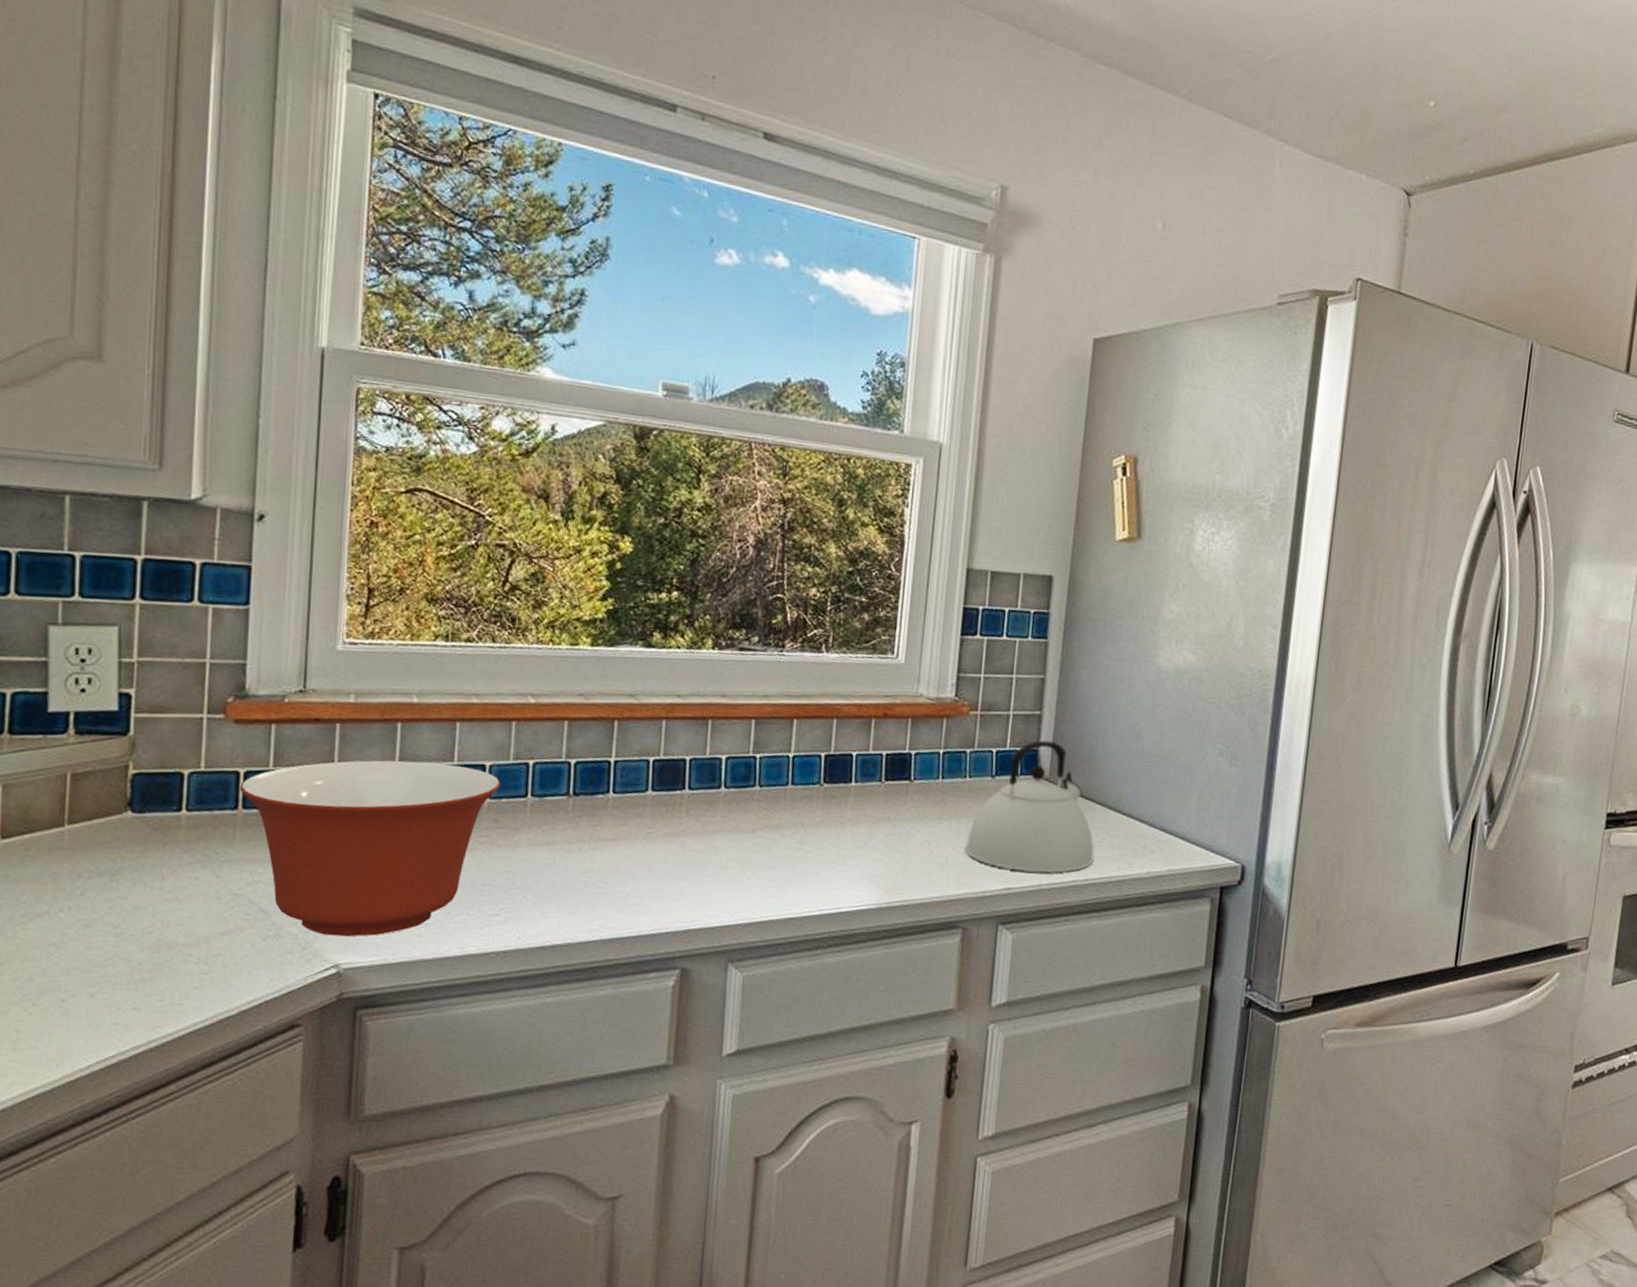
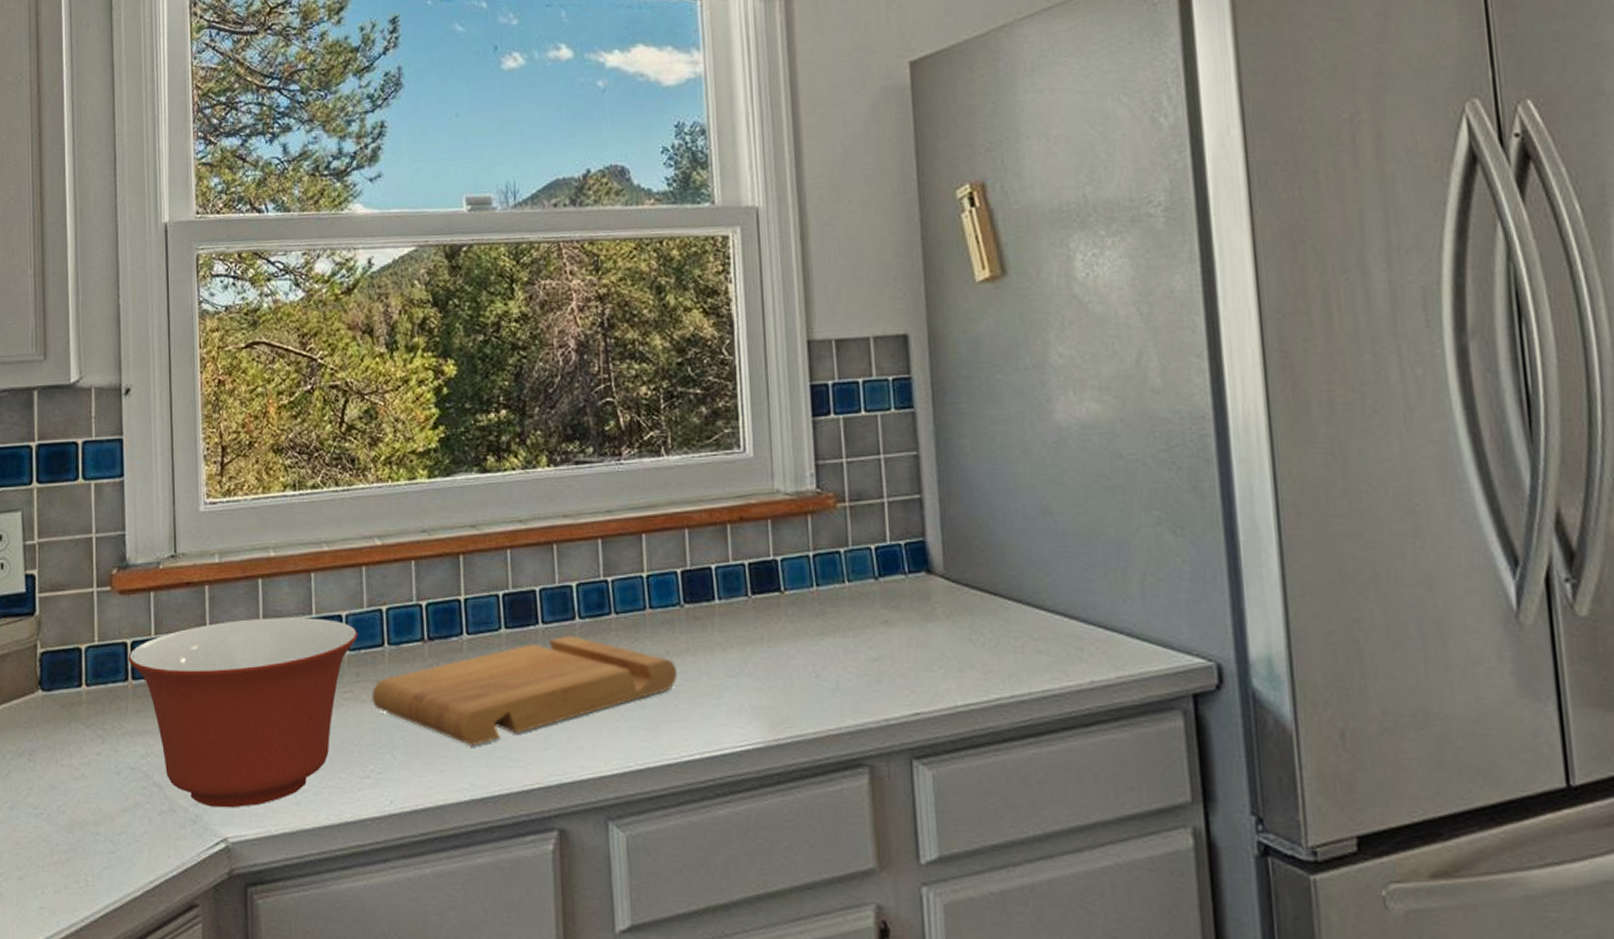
cutting board: none [509,801,810,893] -> present [372,635,678,746]
kettle: present [964,740,1094,873] -> none [856,528,1018,692]

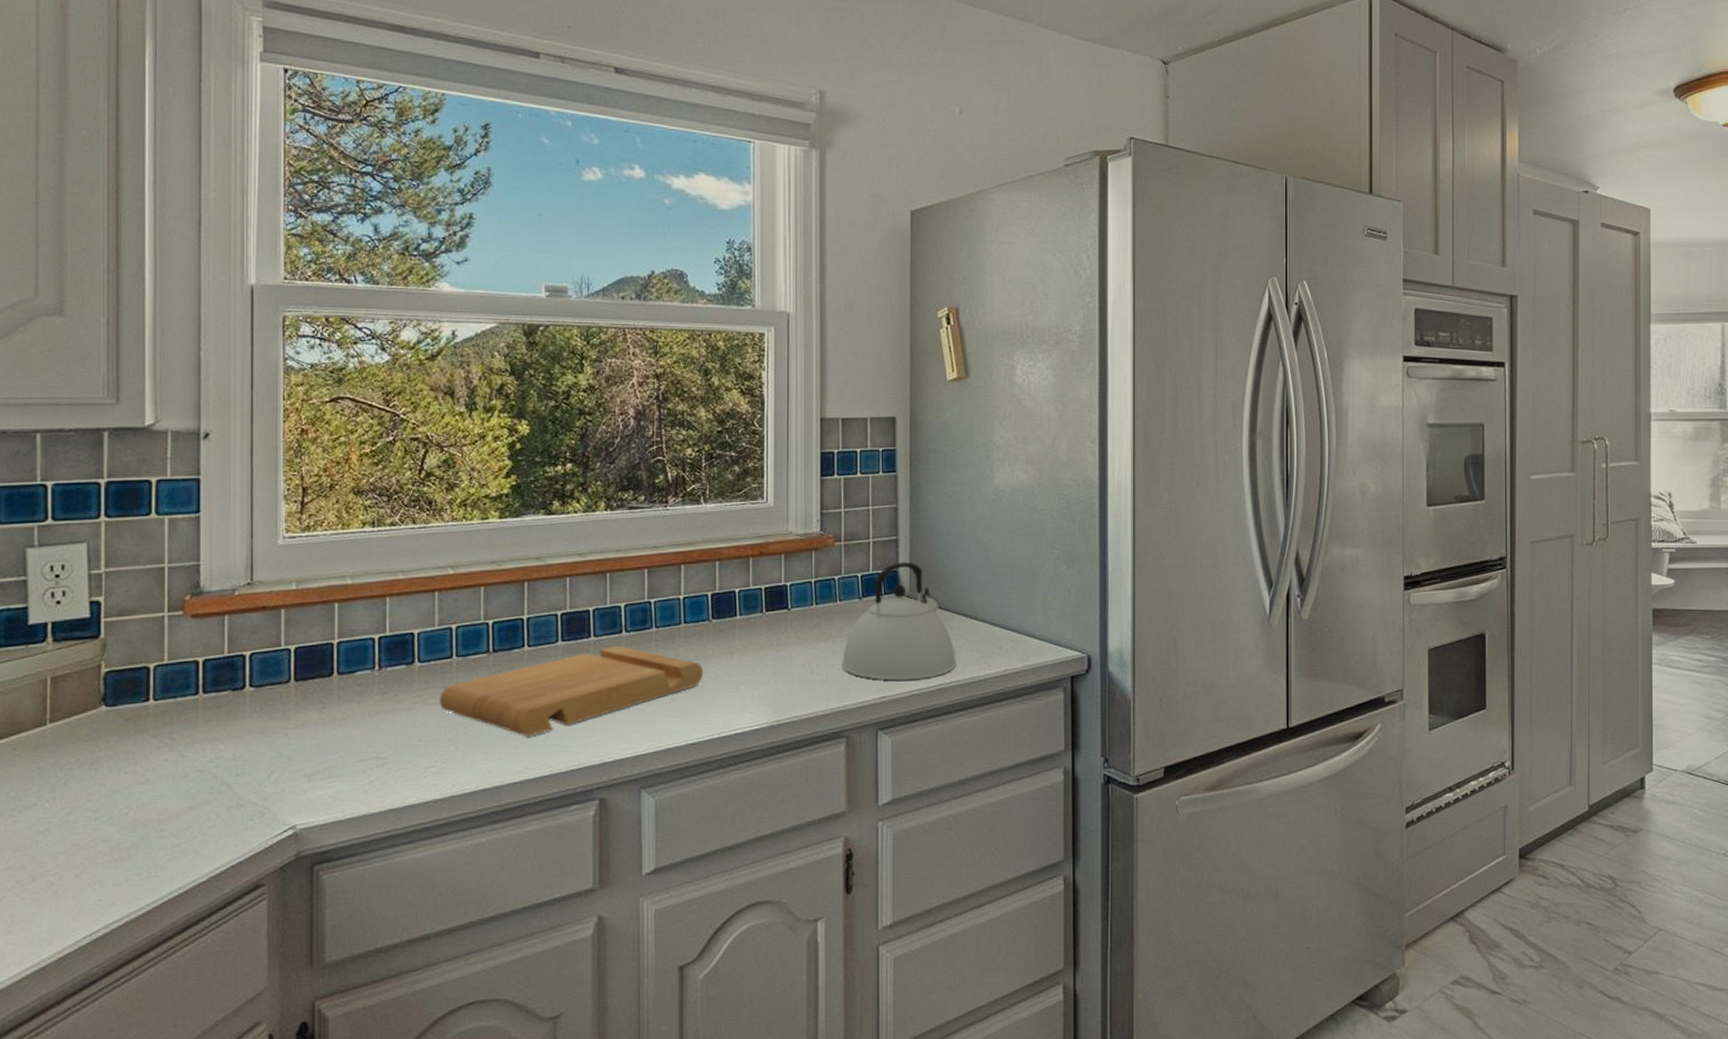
mixing bowl: present [128,618,357,808] -> none [199,635,428,800]
kettle: none [856,528,1018,692] -> present [841,561,956,681]

